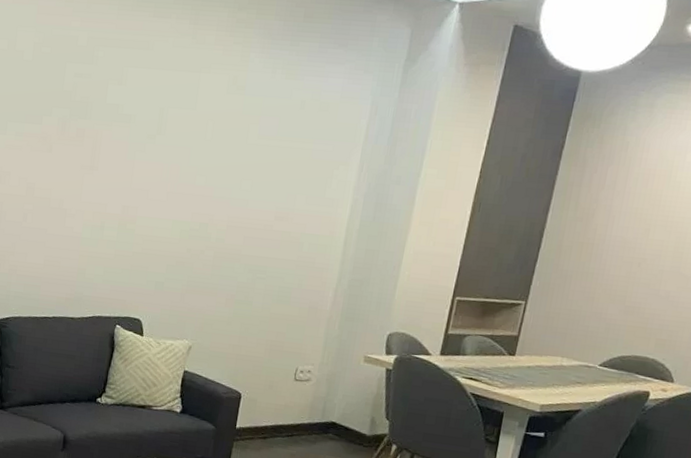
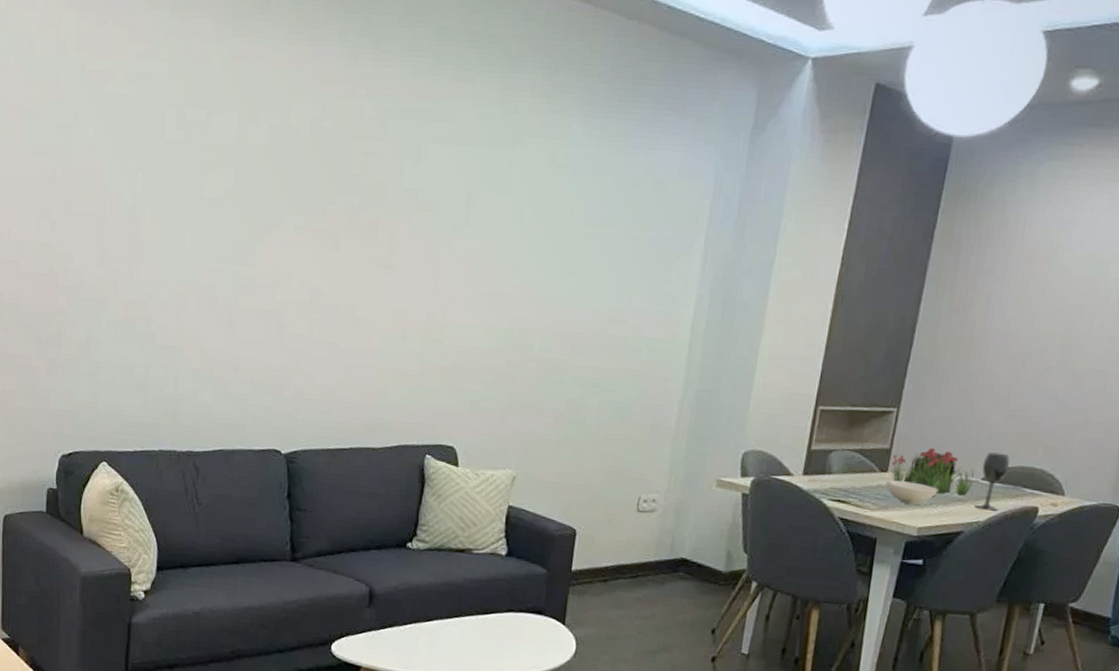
soup bowl: none [513,363,561,385] -> present [886,480,940,505]
flower arrangement: none [518,336,594,379] -> present [891,447,976,496]
wine glass: none [592,342,625,393] -> present [975,452,1010,511]

